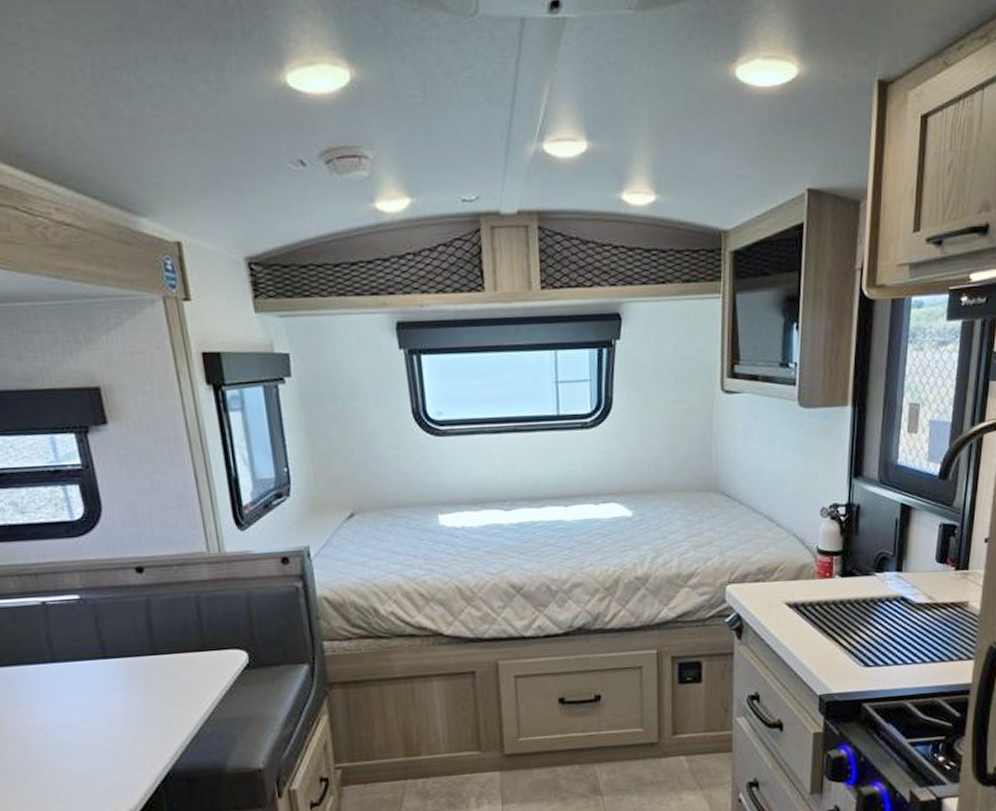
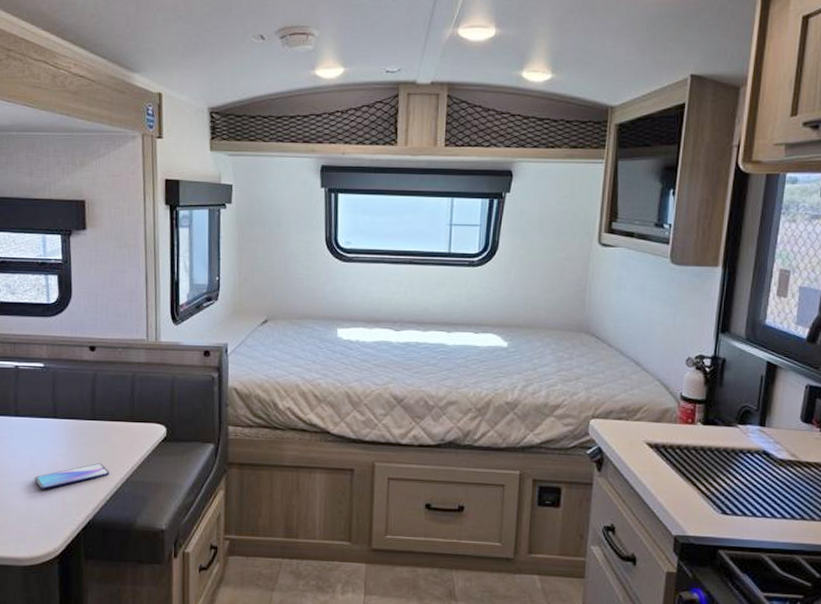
smartphone: none [90,704,186,744] -> present [34,463,110,490]

